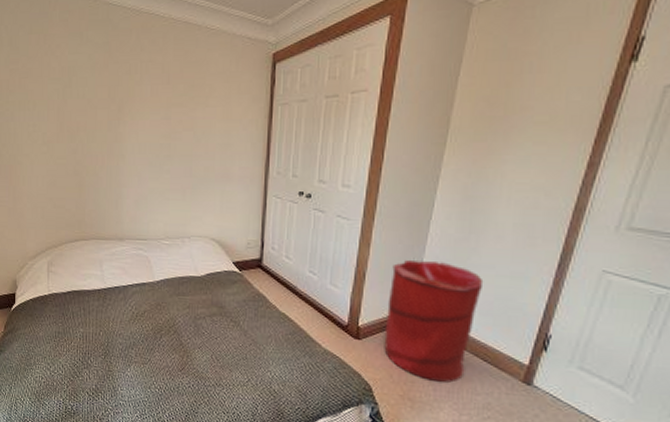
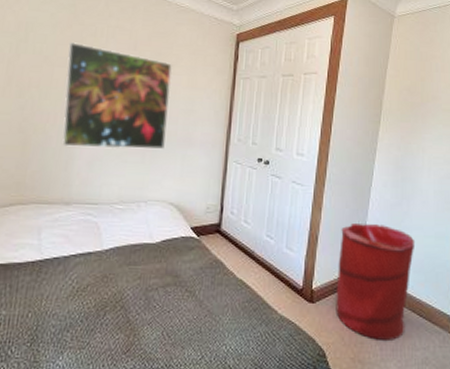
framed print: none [107,82,207,187] -> present [62,42,173,149]

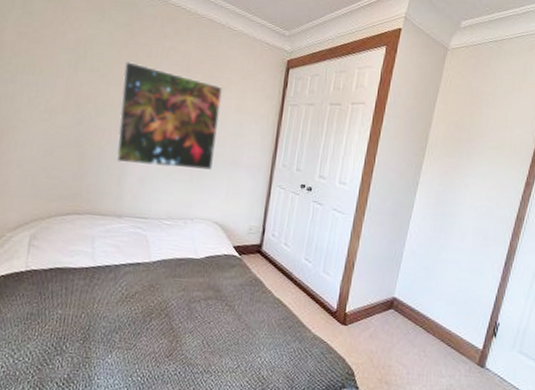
laundry hamper: present [336,223,415,342] -> none [366,253,450,367]

